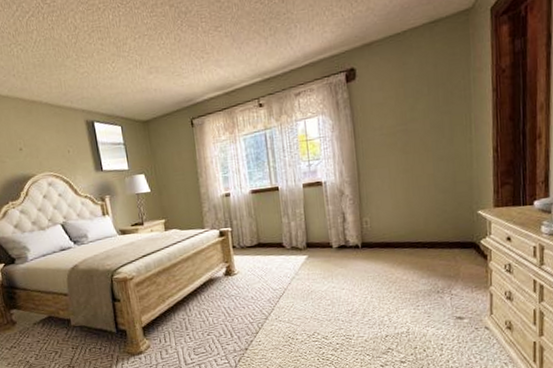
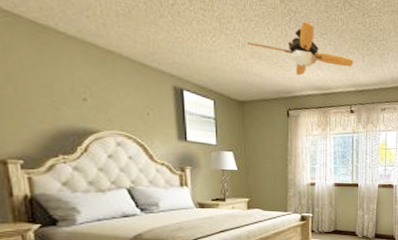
ceiling fan: none [143,18,256,80] -> present [247,20,354,76]

